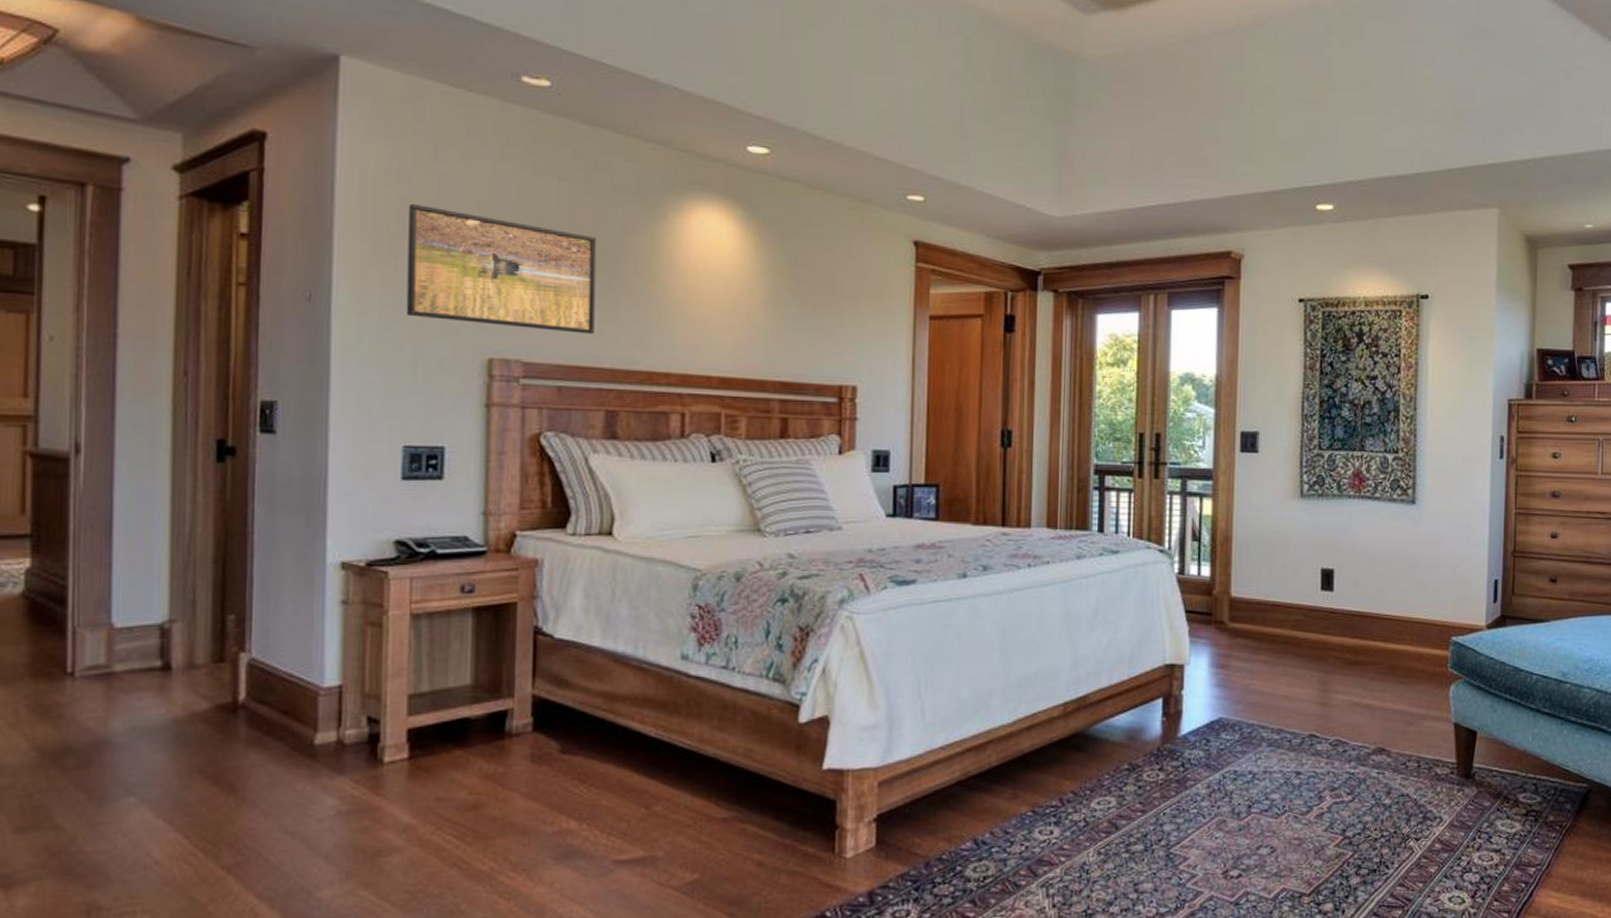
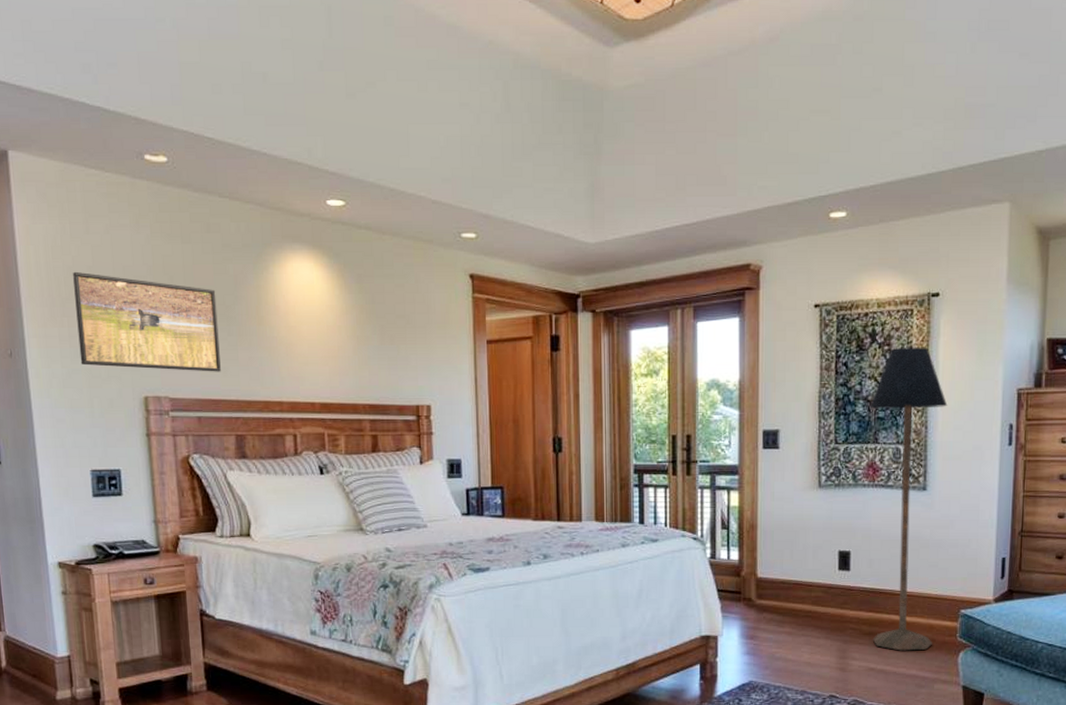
floor lamp: none [1356,349,1437,683] -> present [869,347,948,651]

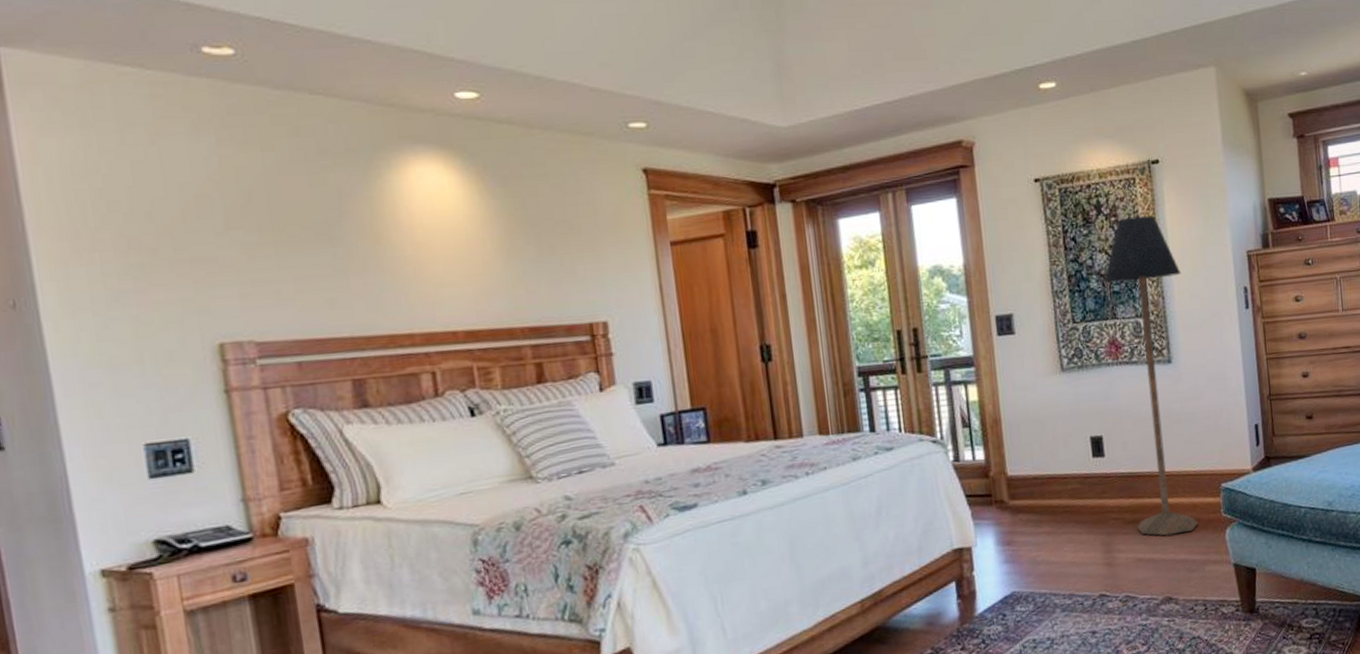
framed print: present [72,271,221,372] -> none [103,193,326,311]

